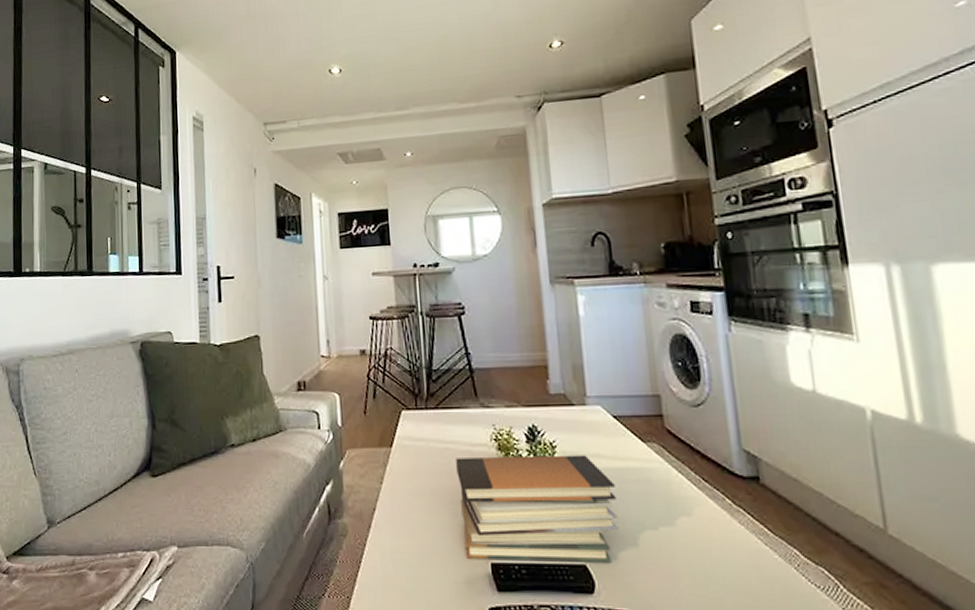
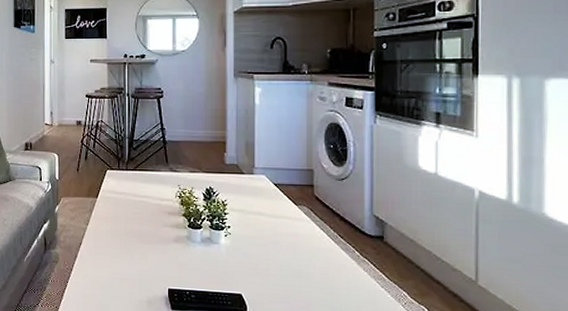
book stack: present [456,455,619,563] -> none [147,209,270,294]

